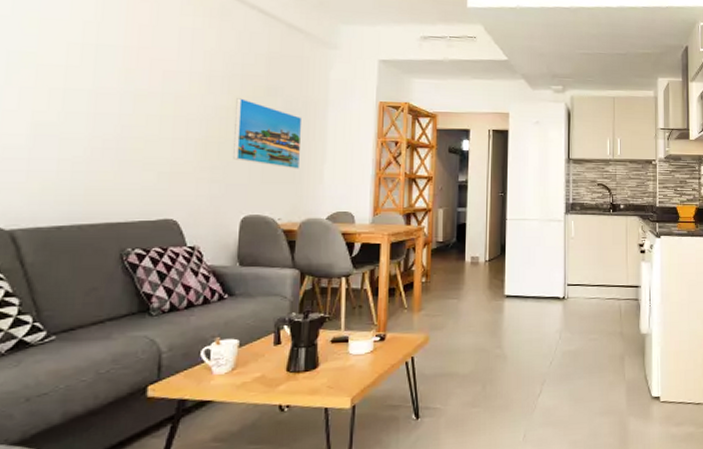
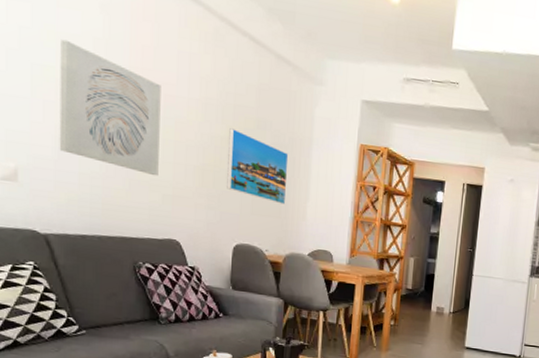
wall art: none [35,25,160,154] -> present [59,39,161,177]

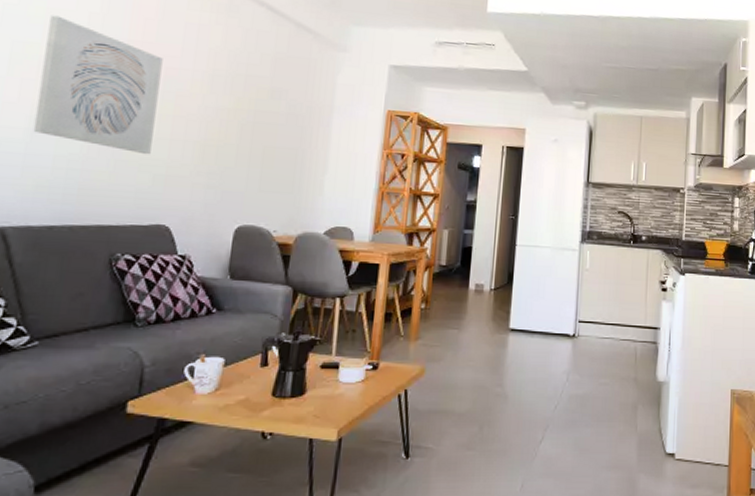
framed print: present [227,128,289,205] -> none [231,100,306,179]

